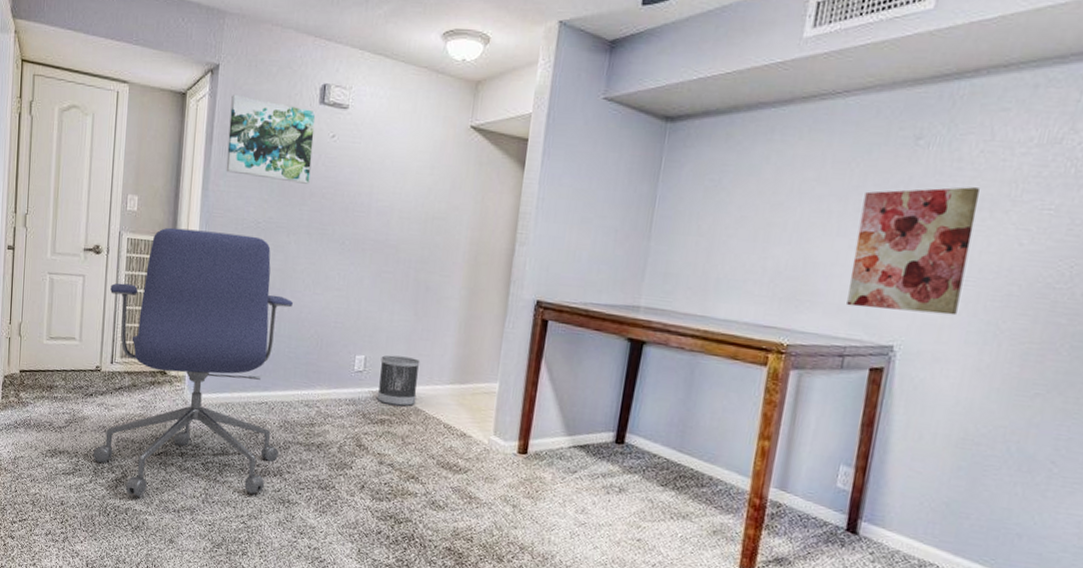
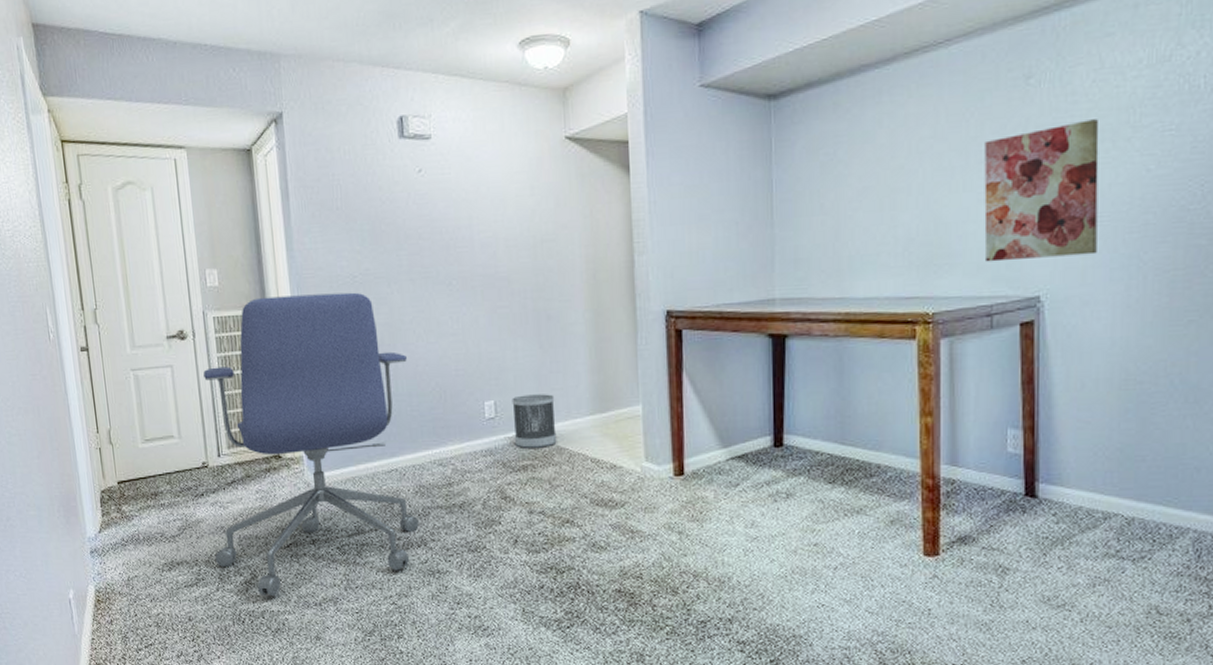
wall art: present [226,95,316,184] -> none [302,142,403,228]

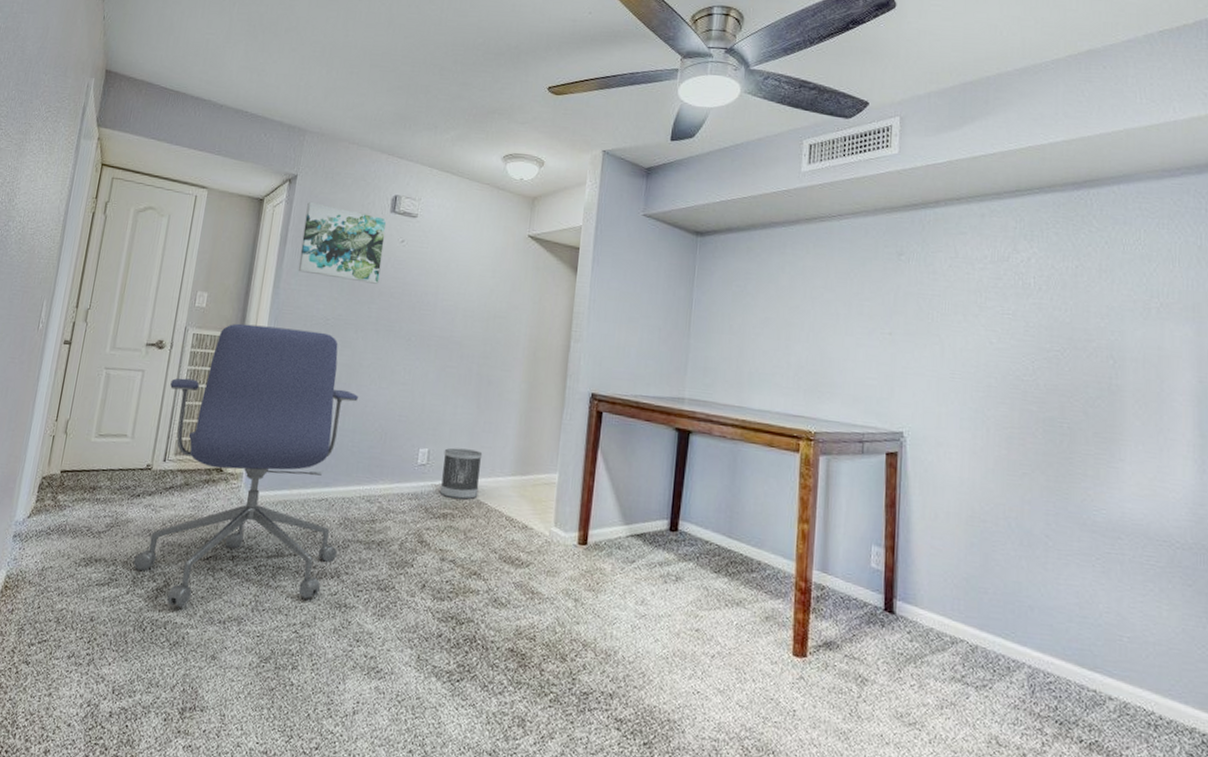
wall art: none [302,142,403,228] -> present [298,202,387,284]
wall art: present [984,119,1099,262] -> none [860,295,954,405]

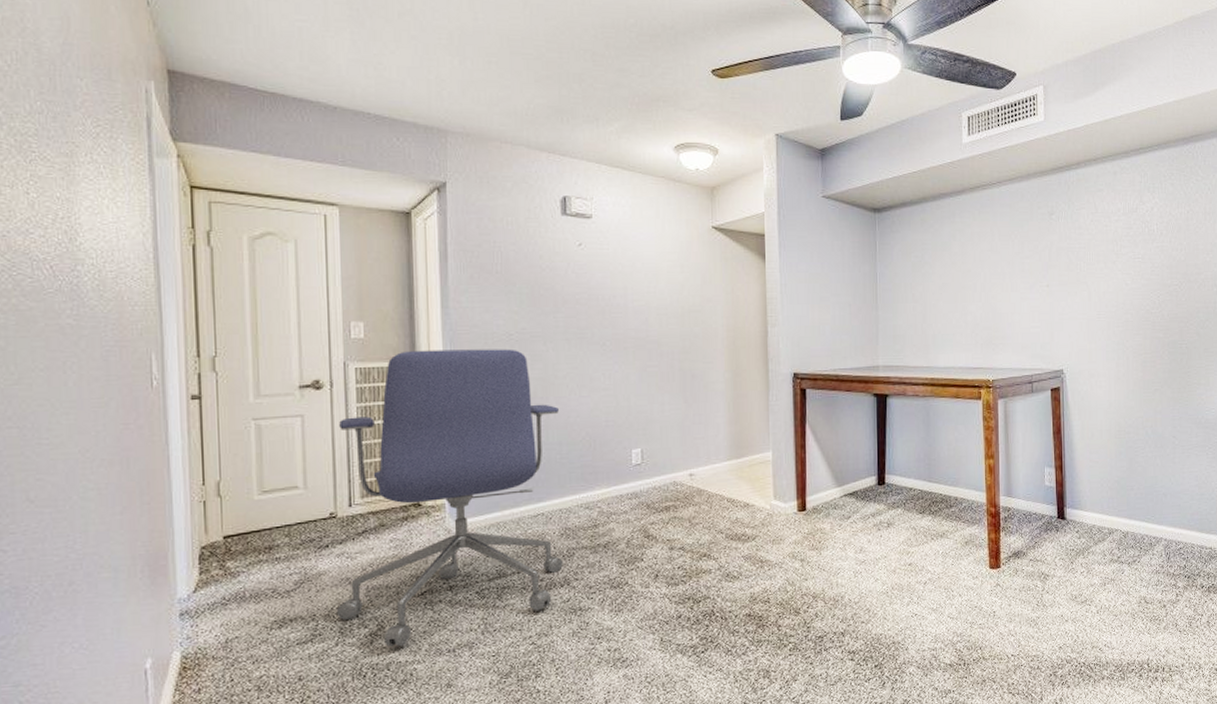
wall art: present [298,202,387,284] -> none [464,211,561,292]
wastebasket: present [439,448,483,500] -> none [657,442,697,491]

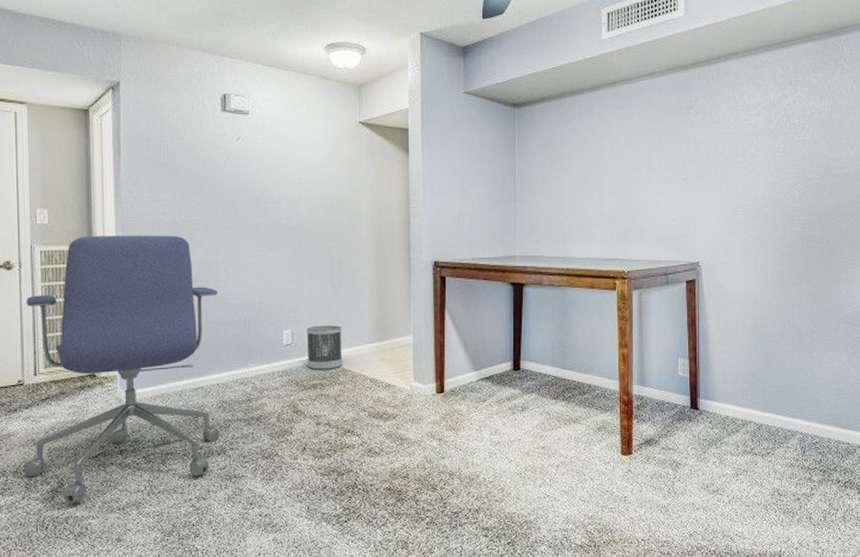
wastebasket: none [657,442,697,491] -> present [306,325,343,370]

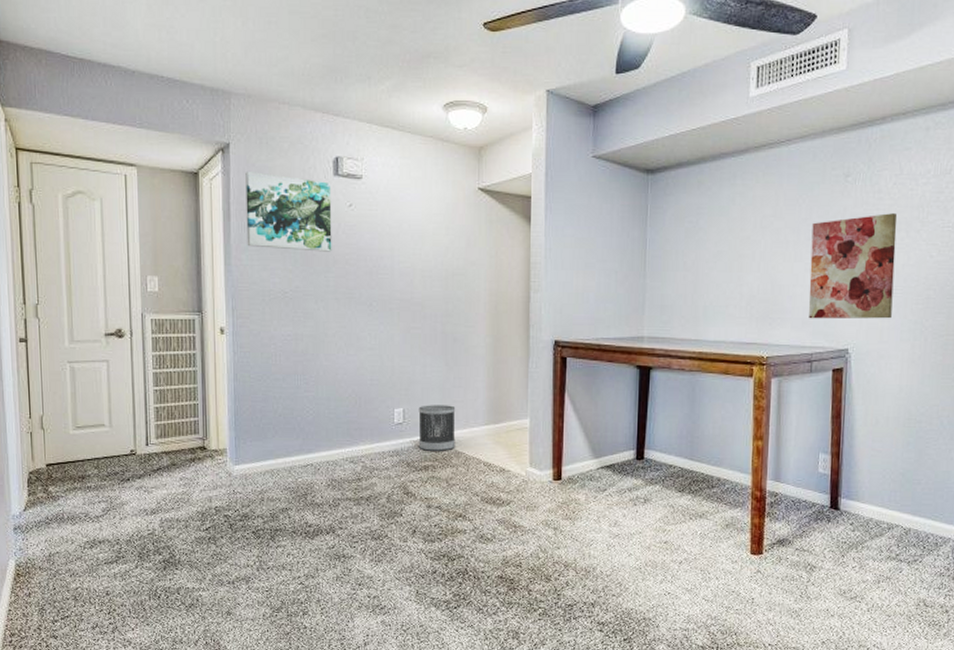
office chair: present [23,235,220,503] -> none [136,305,329,575]
wall art: none [135,109,221,183] -> present [245,172,332,252]
wall art: none [662,141,735,236] -> present [808,213,897,319]

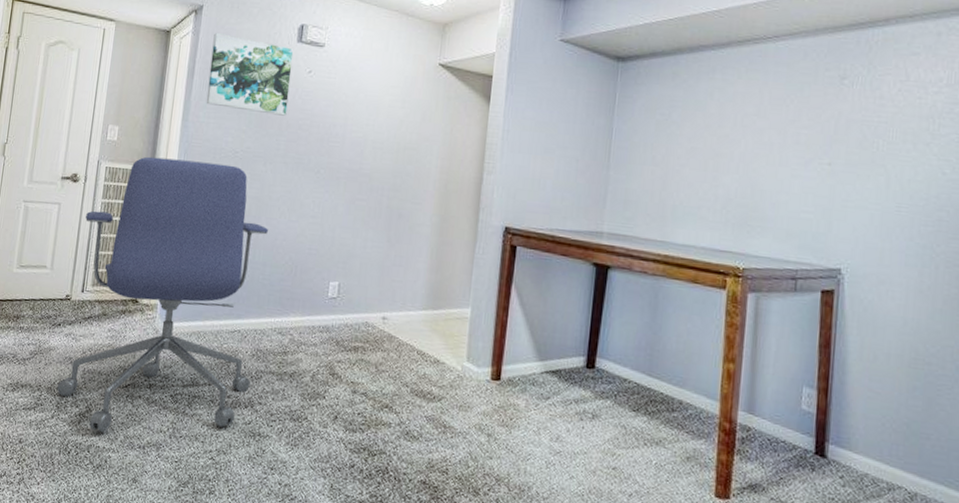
office chair: none [136,305,329,575] -> present [56,156,268,433]
wastebasket: present [418,405,456,451] -> none [350,281,394,334]
wall art: present [808,213,897,319] -> none [794,121,902,240]

